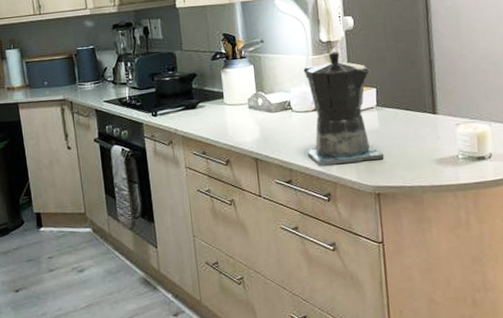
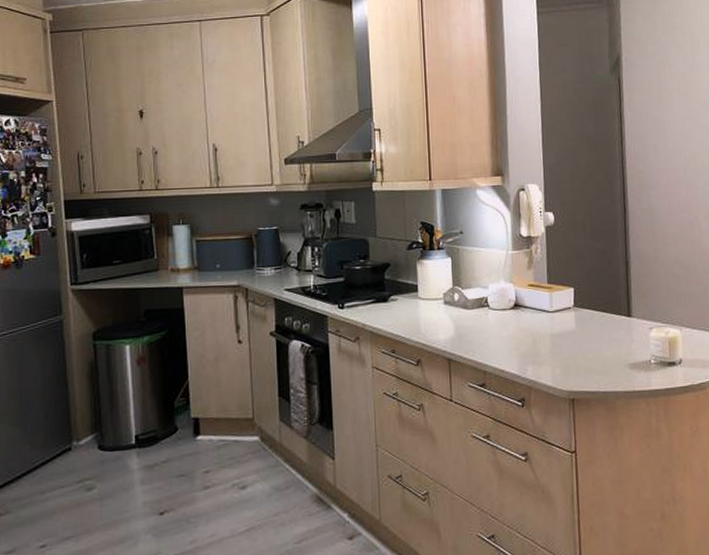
coffee maker: present [303,52,385,166] -> none [502,248,580,369]

